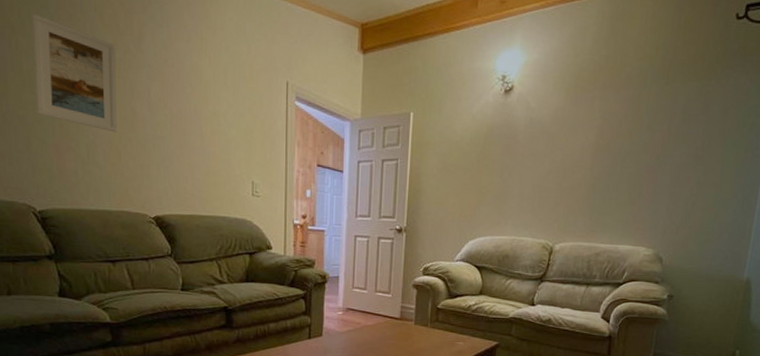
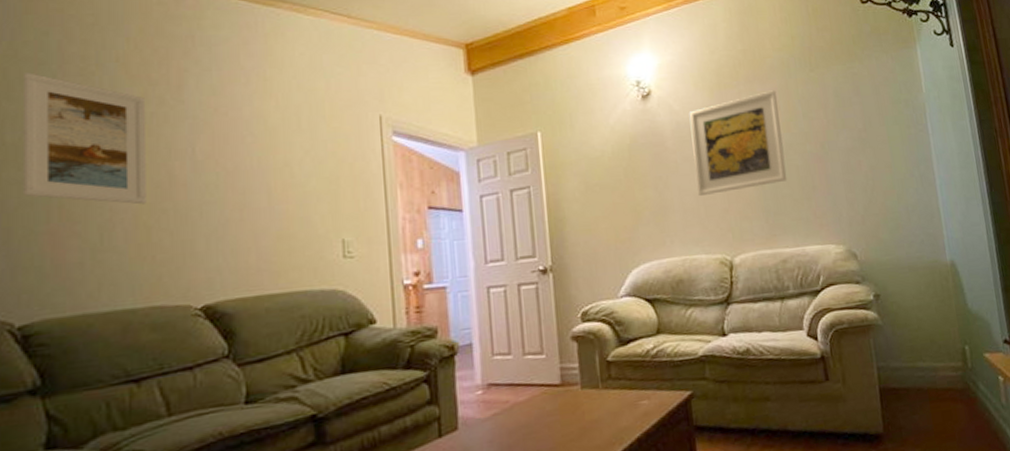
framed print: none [536,99,628,188] -> present [689,90,788,196]

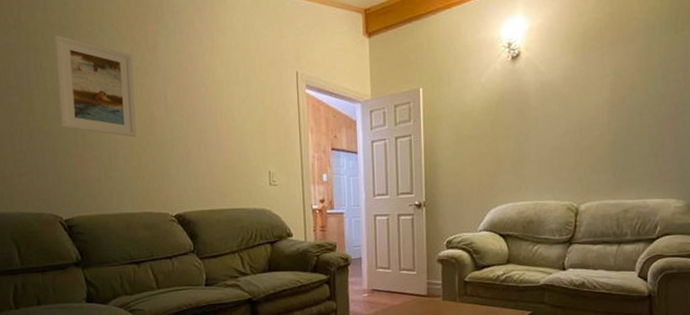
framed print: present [689,90,788,196] -> none [553,52,639,149]

